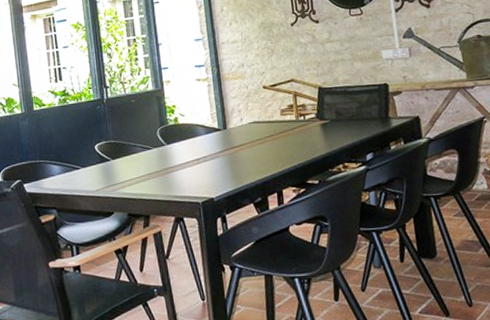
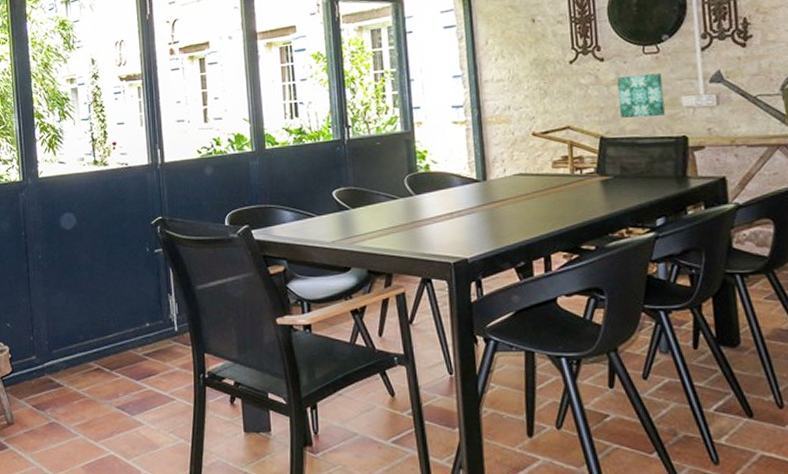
wall art: none [330,32,369,70] -> present [617,74,665,118]

